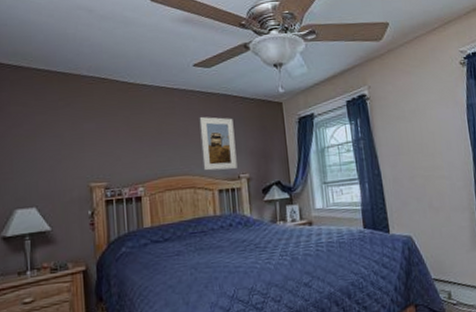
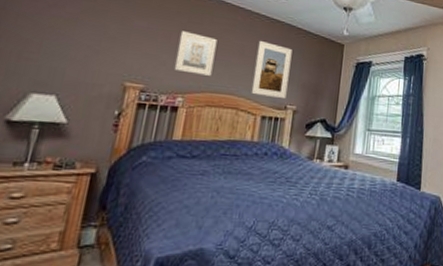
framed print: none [126,123,164,163] -> present [173,31,218,76]

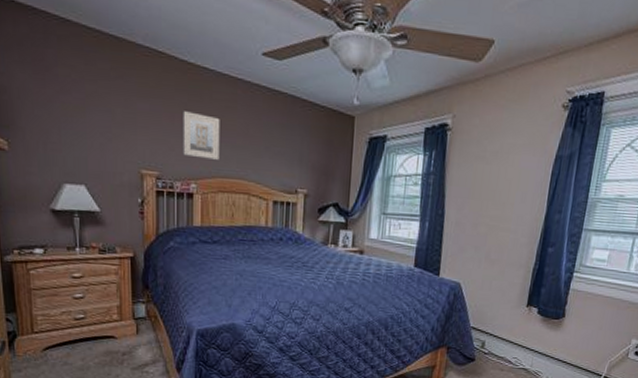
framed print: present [251,40,293,99] -> none [260,116,298,183]

